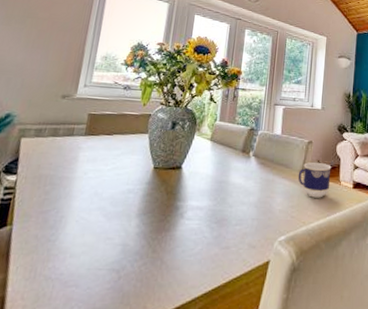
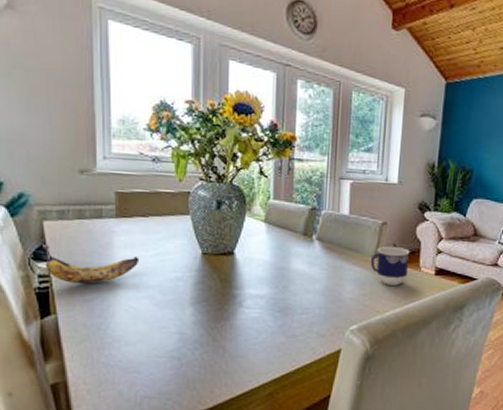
banana: none [13,158,99,197] -> present [43,243,140,285]

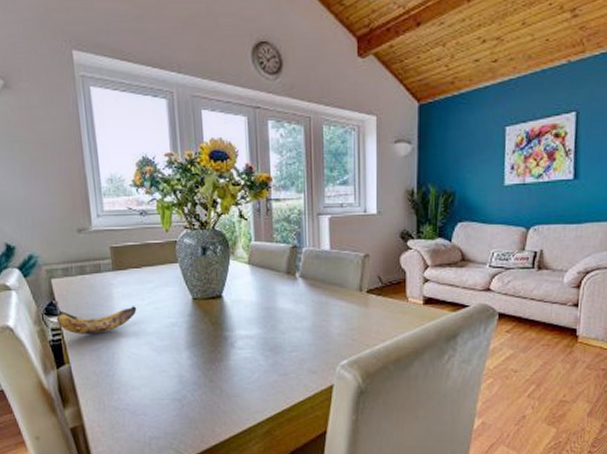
cup: present [370,246,410,286] -> none [355,278,395,318]

